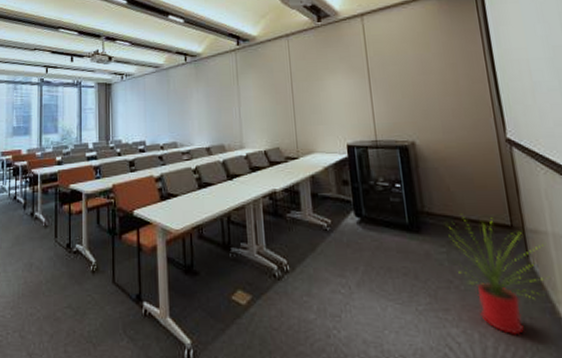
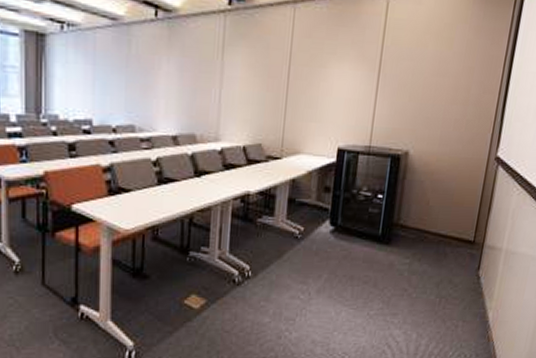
house plant: present [446,214,550,334] -> none [414,228,498,334]

